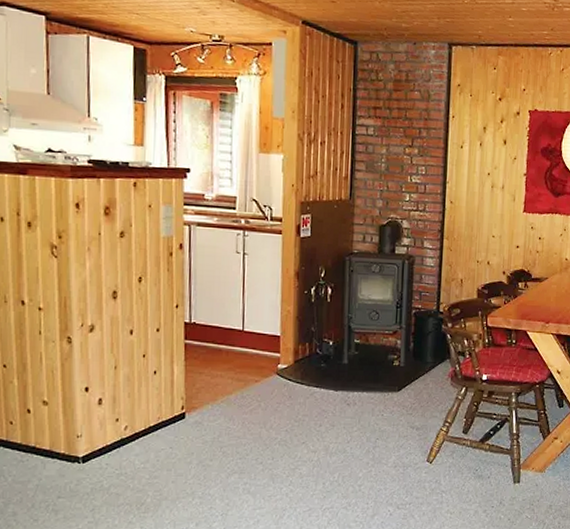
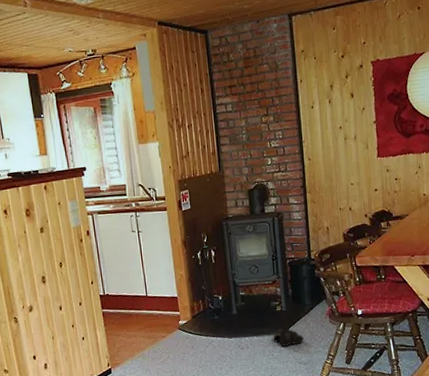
boots: none [384,385,420,407] -> present [272,327,304,347]

